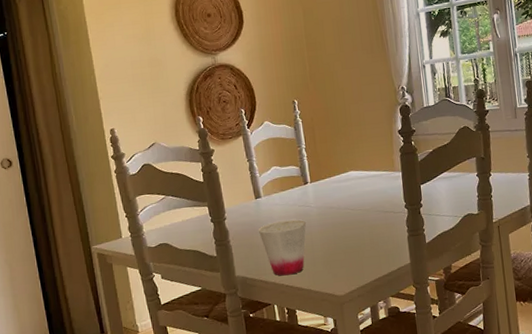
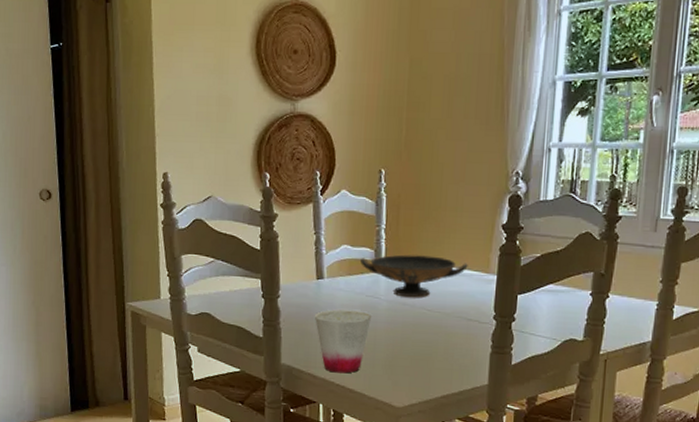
decorative bowl: none [289,164,377,202] -> present [361,254,468,298]

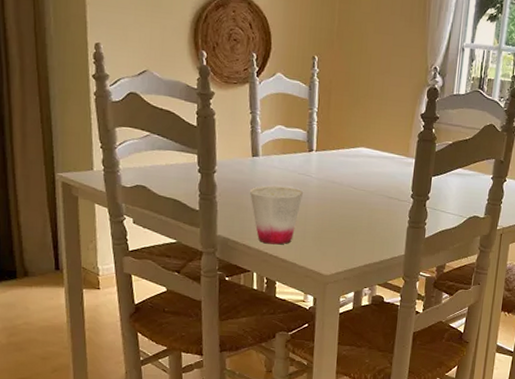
decorative bowl: present [361,254,468,298] -> none [294,136,391,177]

